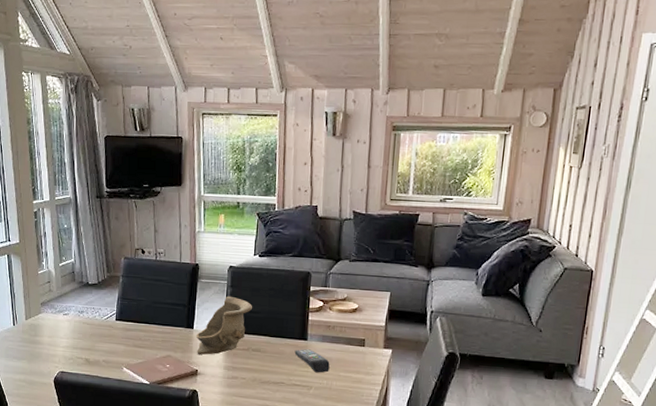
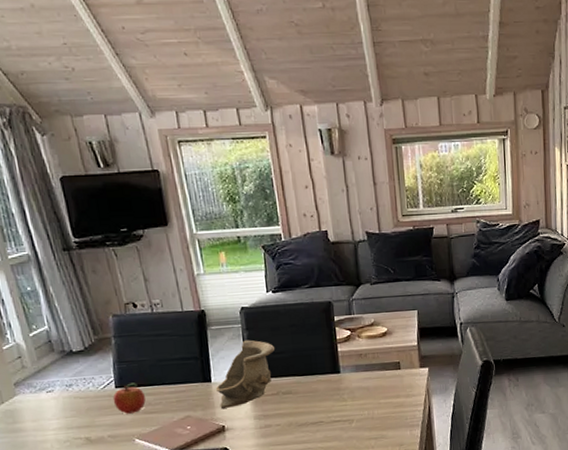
fruit: none [112,318,138,345] -> present [112,382,146,414]
remote control: present [294,349,330,373] -> none [328,382,369,405]

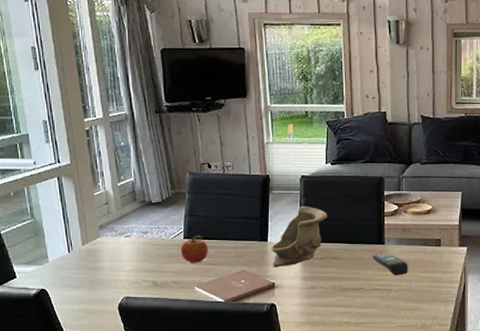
remote control: none [328,382,369,405] -> present [372,253,408,276]

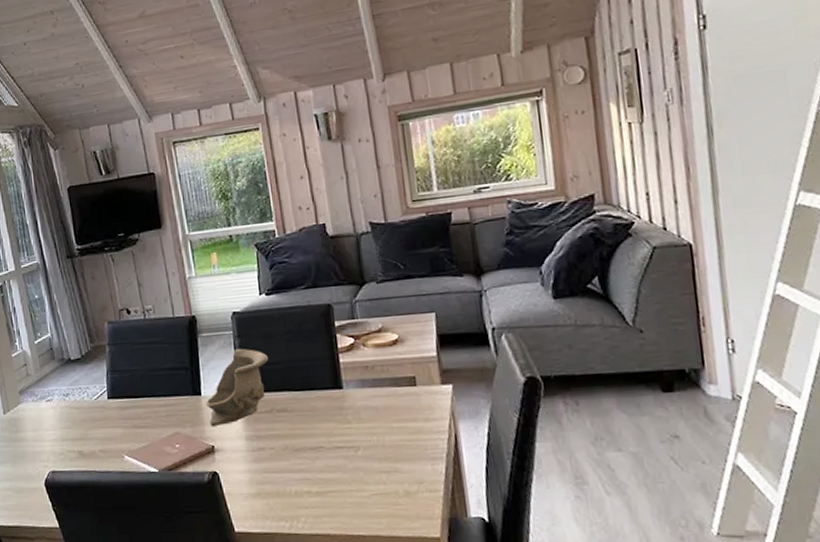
fruit: present [180,235,208,263] -> none [105,393,136,428]
remote control: present [372,253,408,276] -> none [329,399,378,428]

